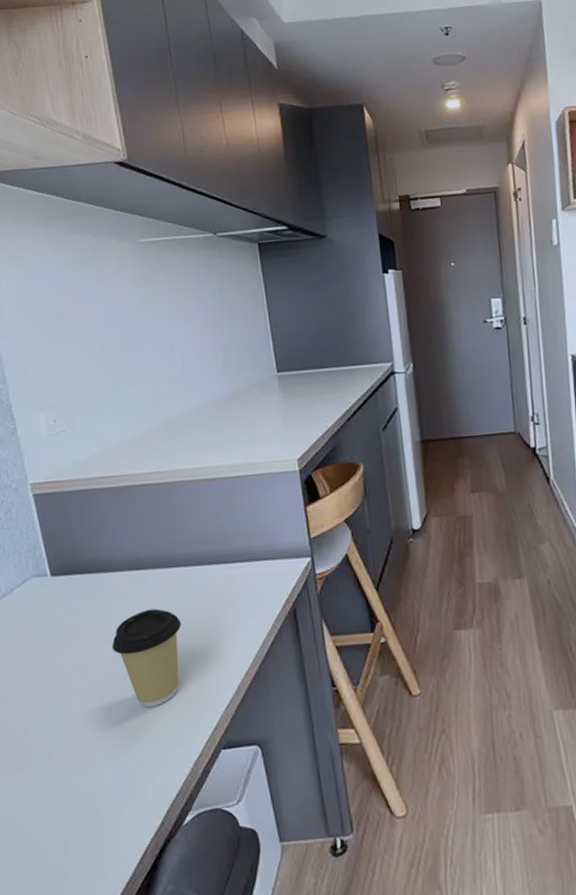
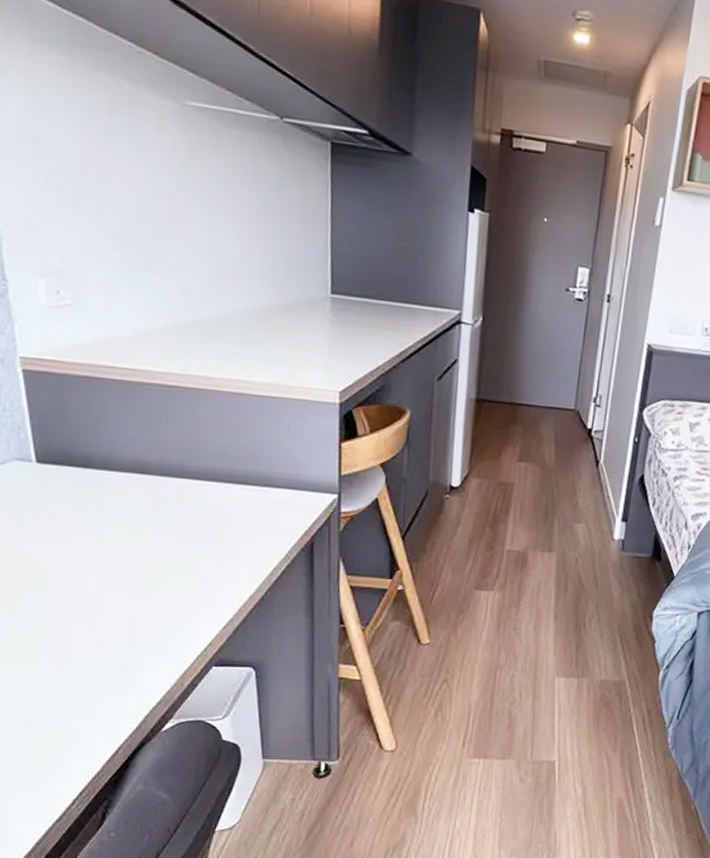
coffee cup: present [112,608,182,708] -> none [102,516,185,615]

